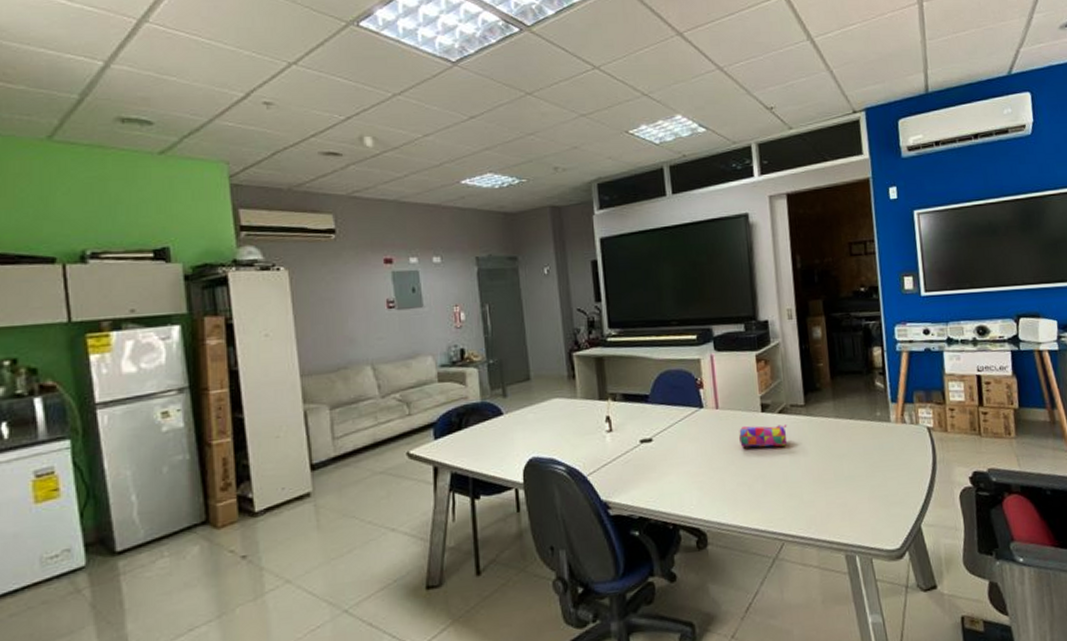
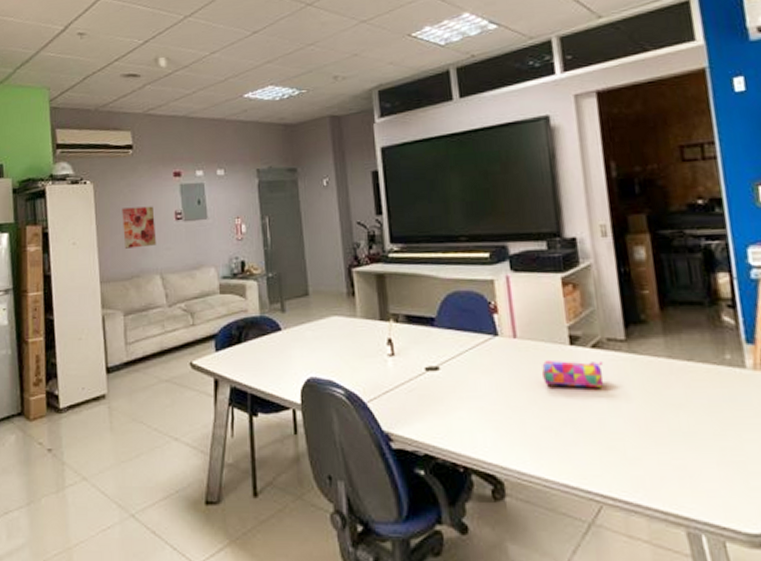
wall art: none [324,294,366,339] -> present [122,206,157,249]

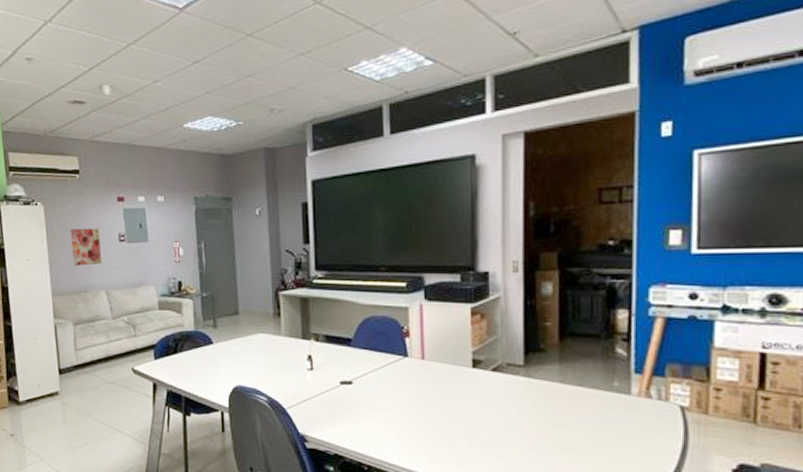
pencil case: present [541,359,604,389] -> none [444,379,501,407]

